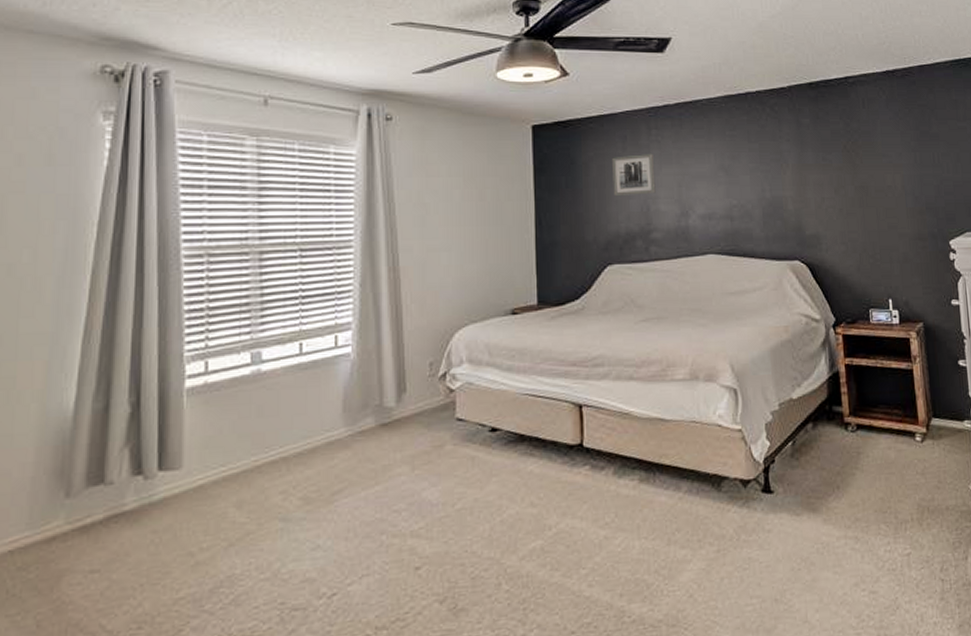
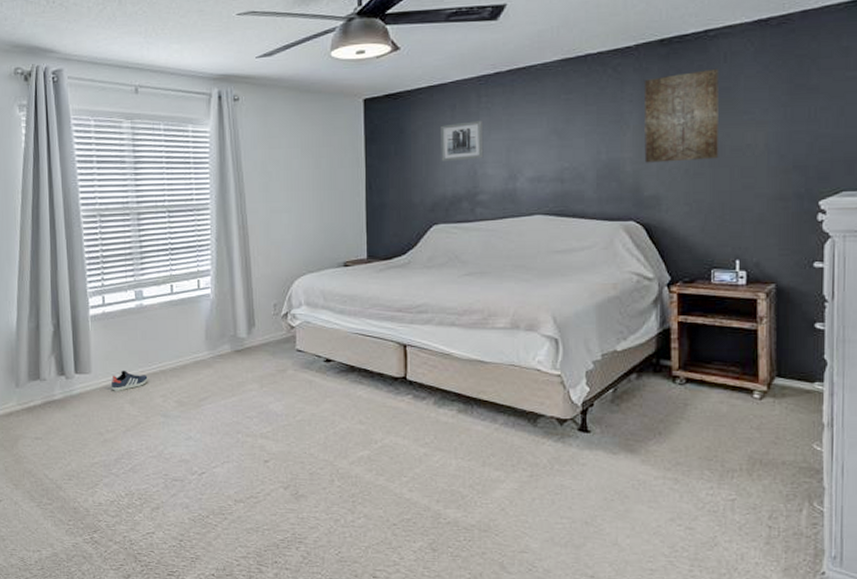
sneaker: none [209,460,263,493] -> present [110,370,148,392]
wall art: none [799,113,867,202] -> present [644,68,719,163]

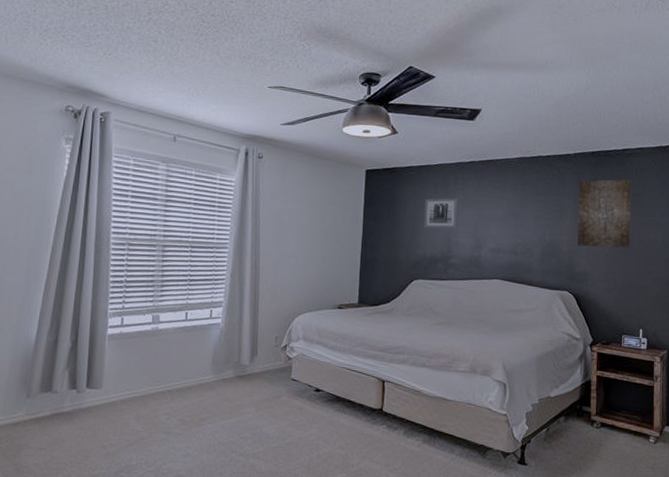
sneaker: present [110,370,148,392] -> none [119,387,155,408]

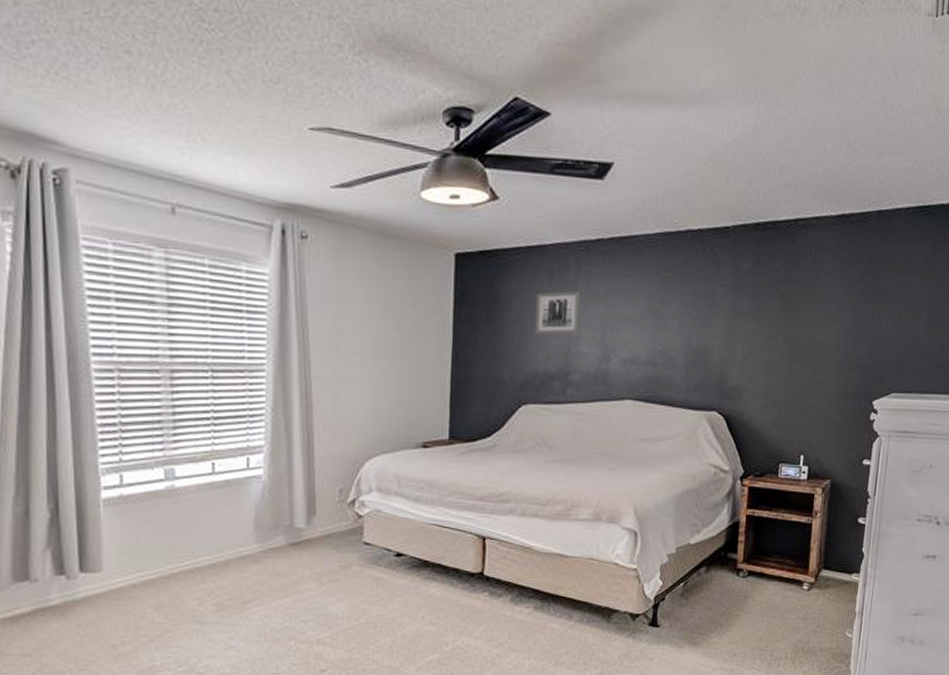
wall art: present [577,178,632,248] -> none [731,259,804,353]

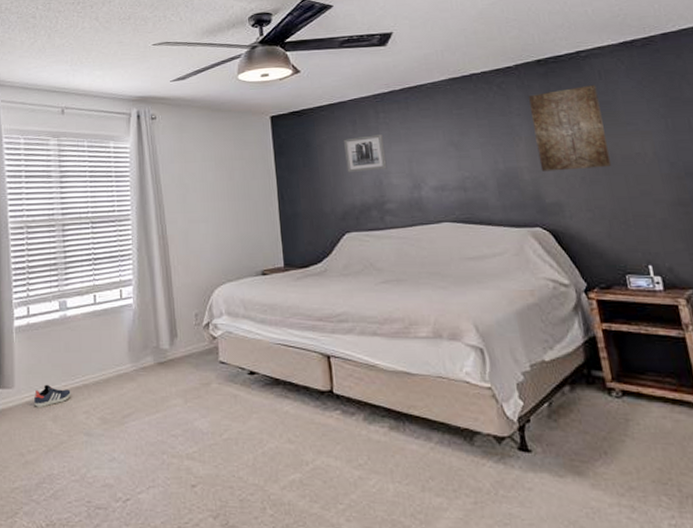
sneaker: none [128,567,179,595] -> present [33,384,71,409]
wall art: none [731,259,804,353] -> present [529,84,612,172]

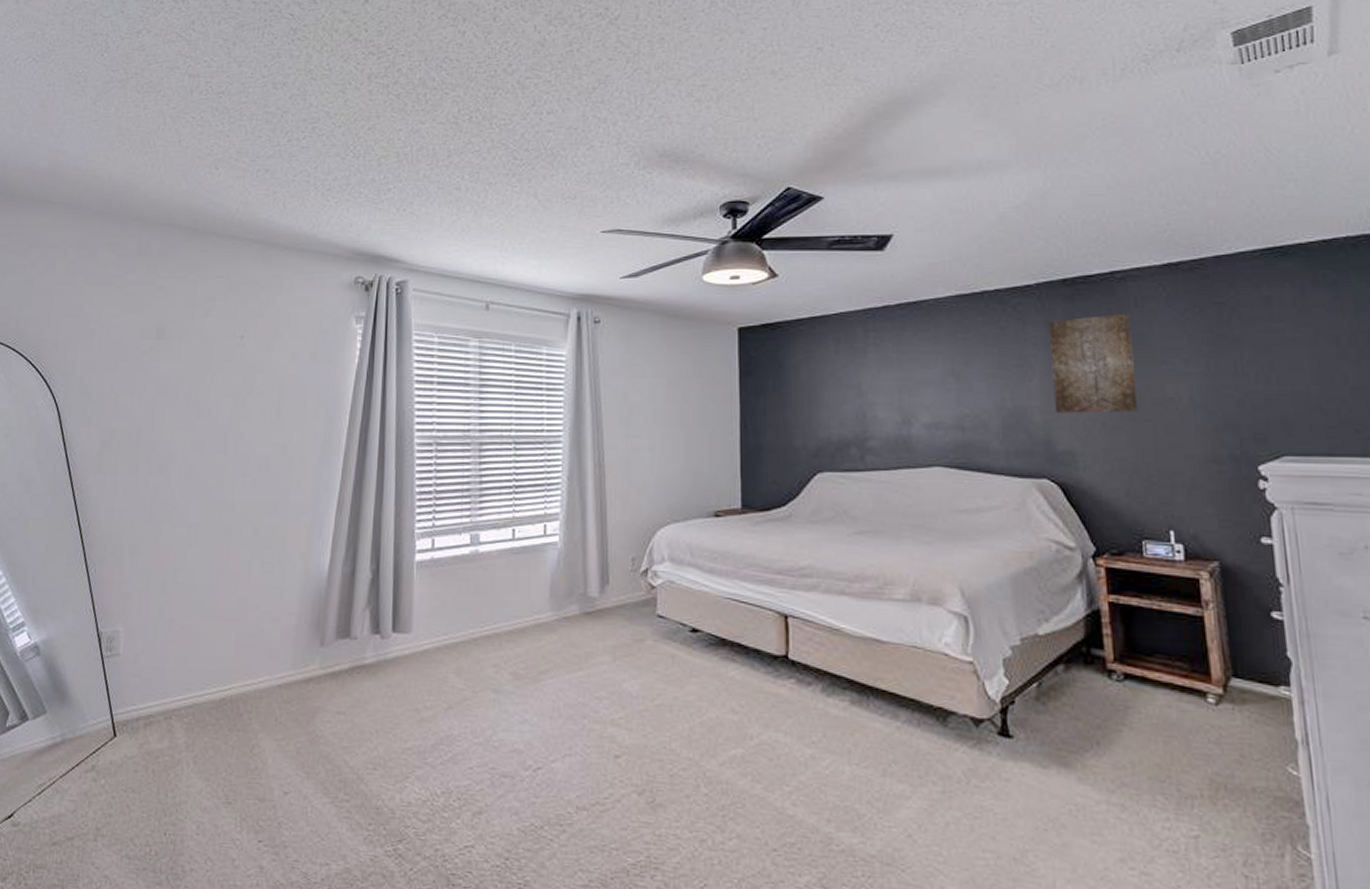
sneaker: present [33,384,71,409] -> none [433,630,479,658]
wall art: present [344,135,388,172] -> none [824,358,873,401]

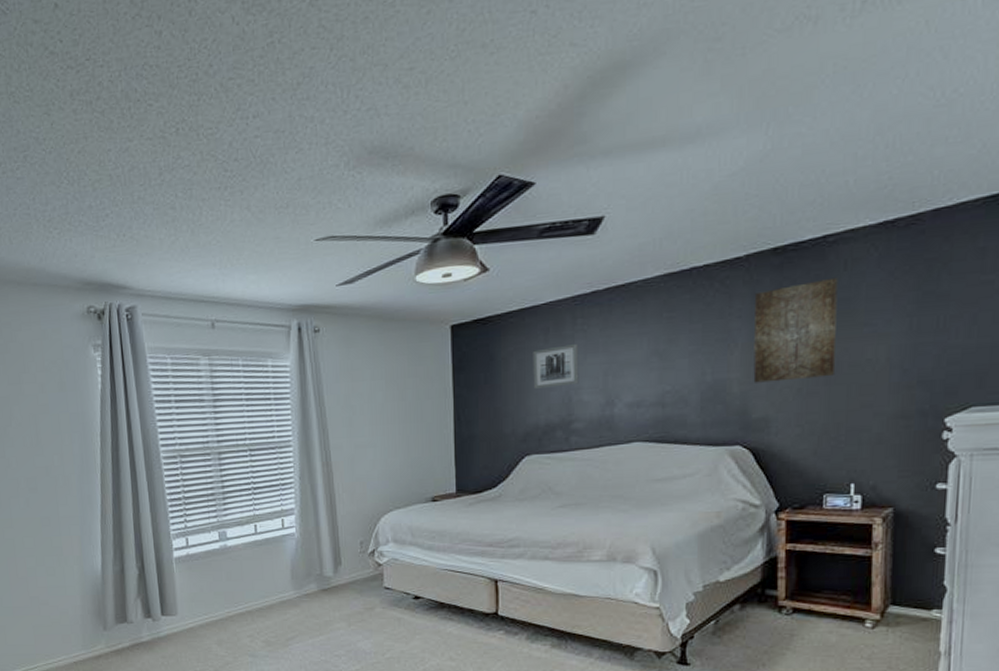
wall art: none [824,358,873,401] -> present [533,344,579,389]

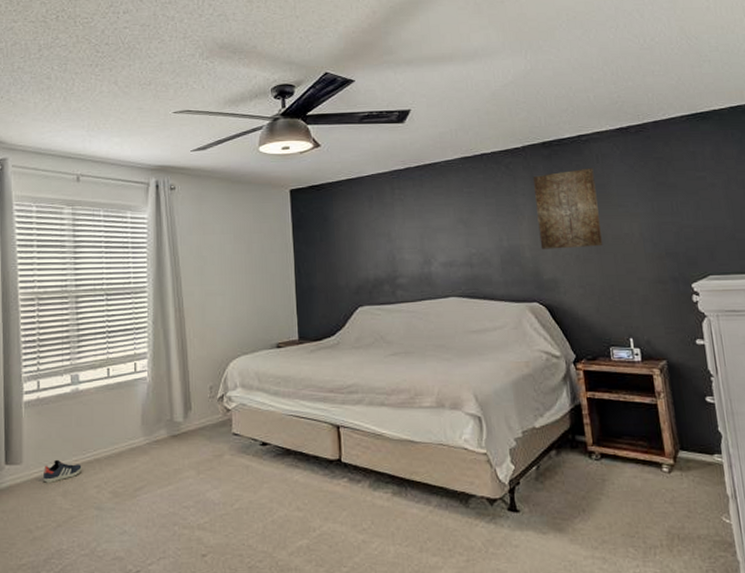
sneaker: none [197,611,235,633] -> present [42,459,82,484]
wall art: present [533,344,579,389] -> none [360,211,401,247]

